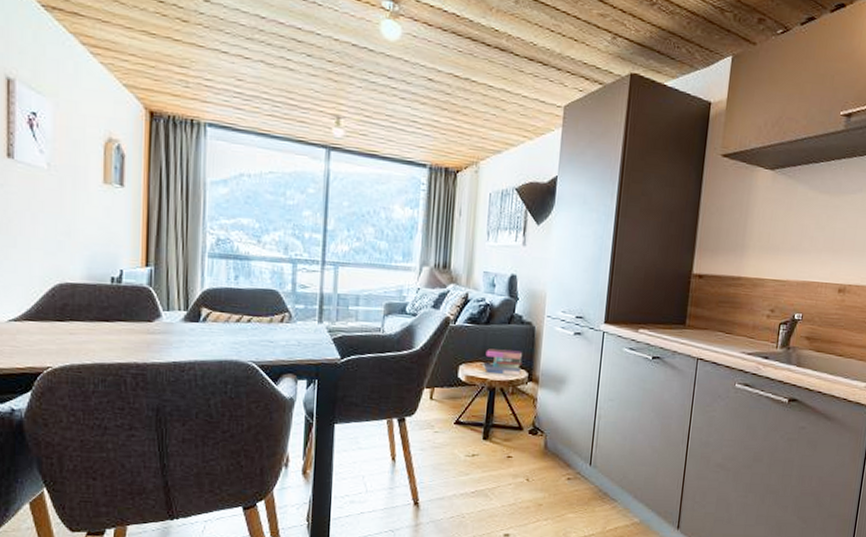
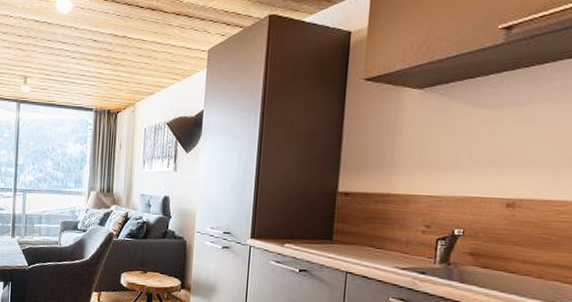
books: present [481,349,523,376] -> none [140,259,176,284]

